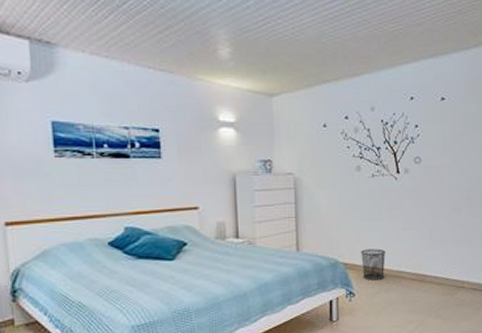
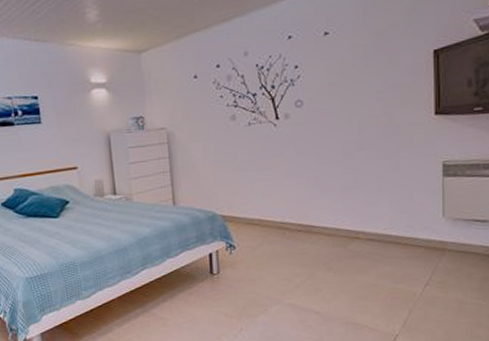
waste bin: present [360,249,386,281] -> none [239,199,267,233]

